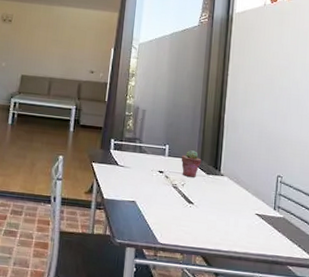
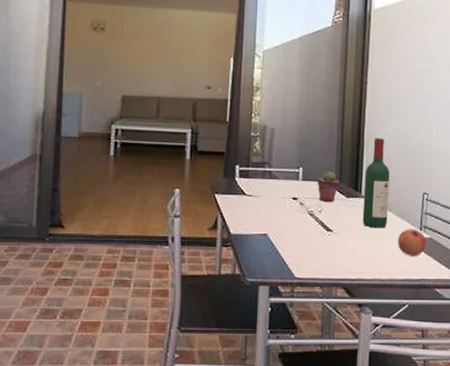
wine bottle: none [220,123,247,205] -> present [362,138,390,228]
pomegranate: none [252,207,280,234] -> present [397,228,427,256]

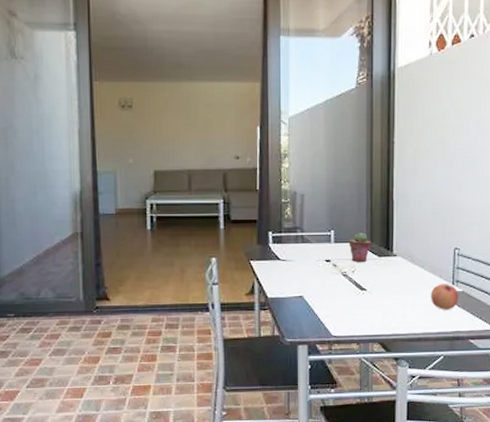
wine bottle: present [362,138,390,228] -> none [395,197,420,285]

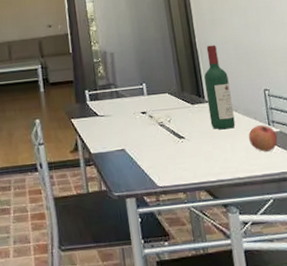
potted succulent: present [349,233,371,262] -> none [161,83,183,112]
wine bottle: none [395,197,420,285] -> present [204,45,236,130]

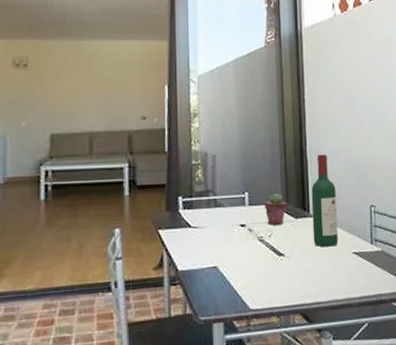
potted succulent: none [161,83,183,112] -> present [264,193,287,225]
pomegranate: present [248,124,278,152] -> none [350,243,379,272]

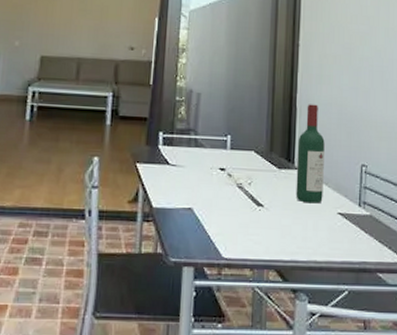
potted succulent: present [264,193,287,225] -> none [246,140,271,173]

